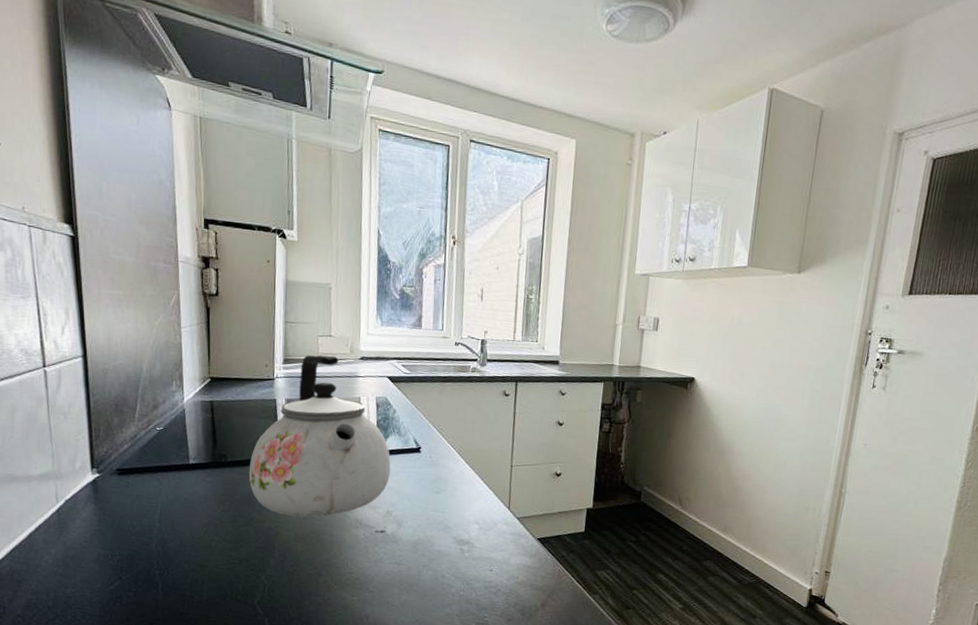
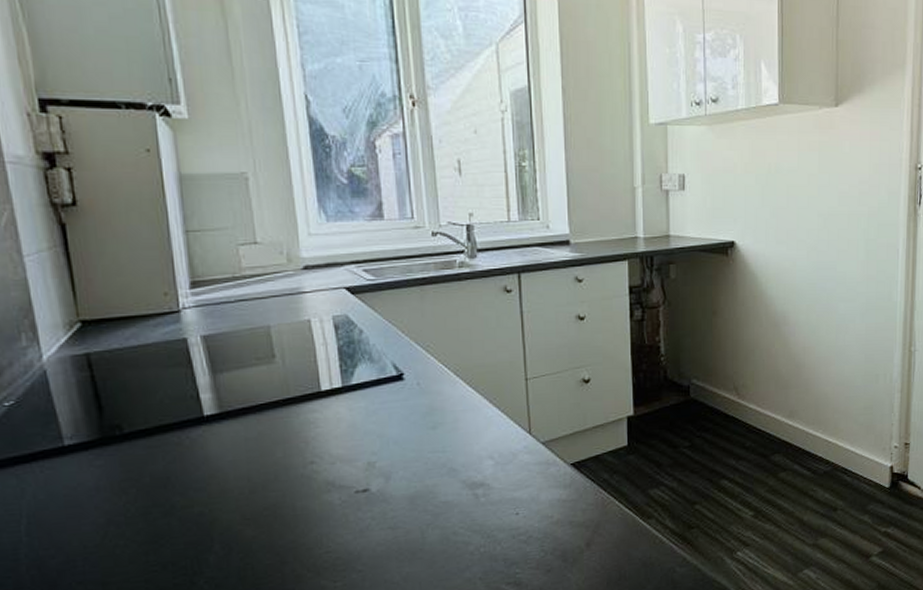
kettle: present [248,355,391,517] -> none [158,269,366,493]

